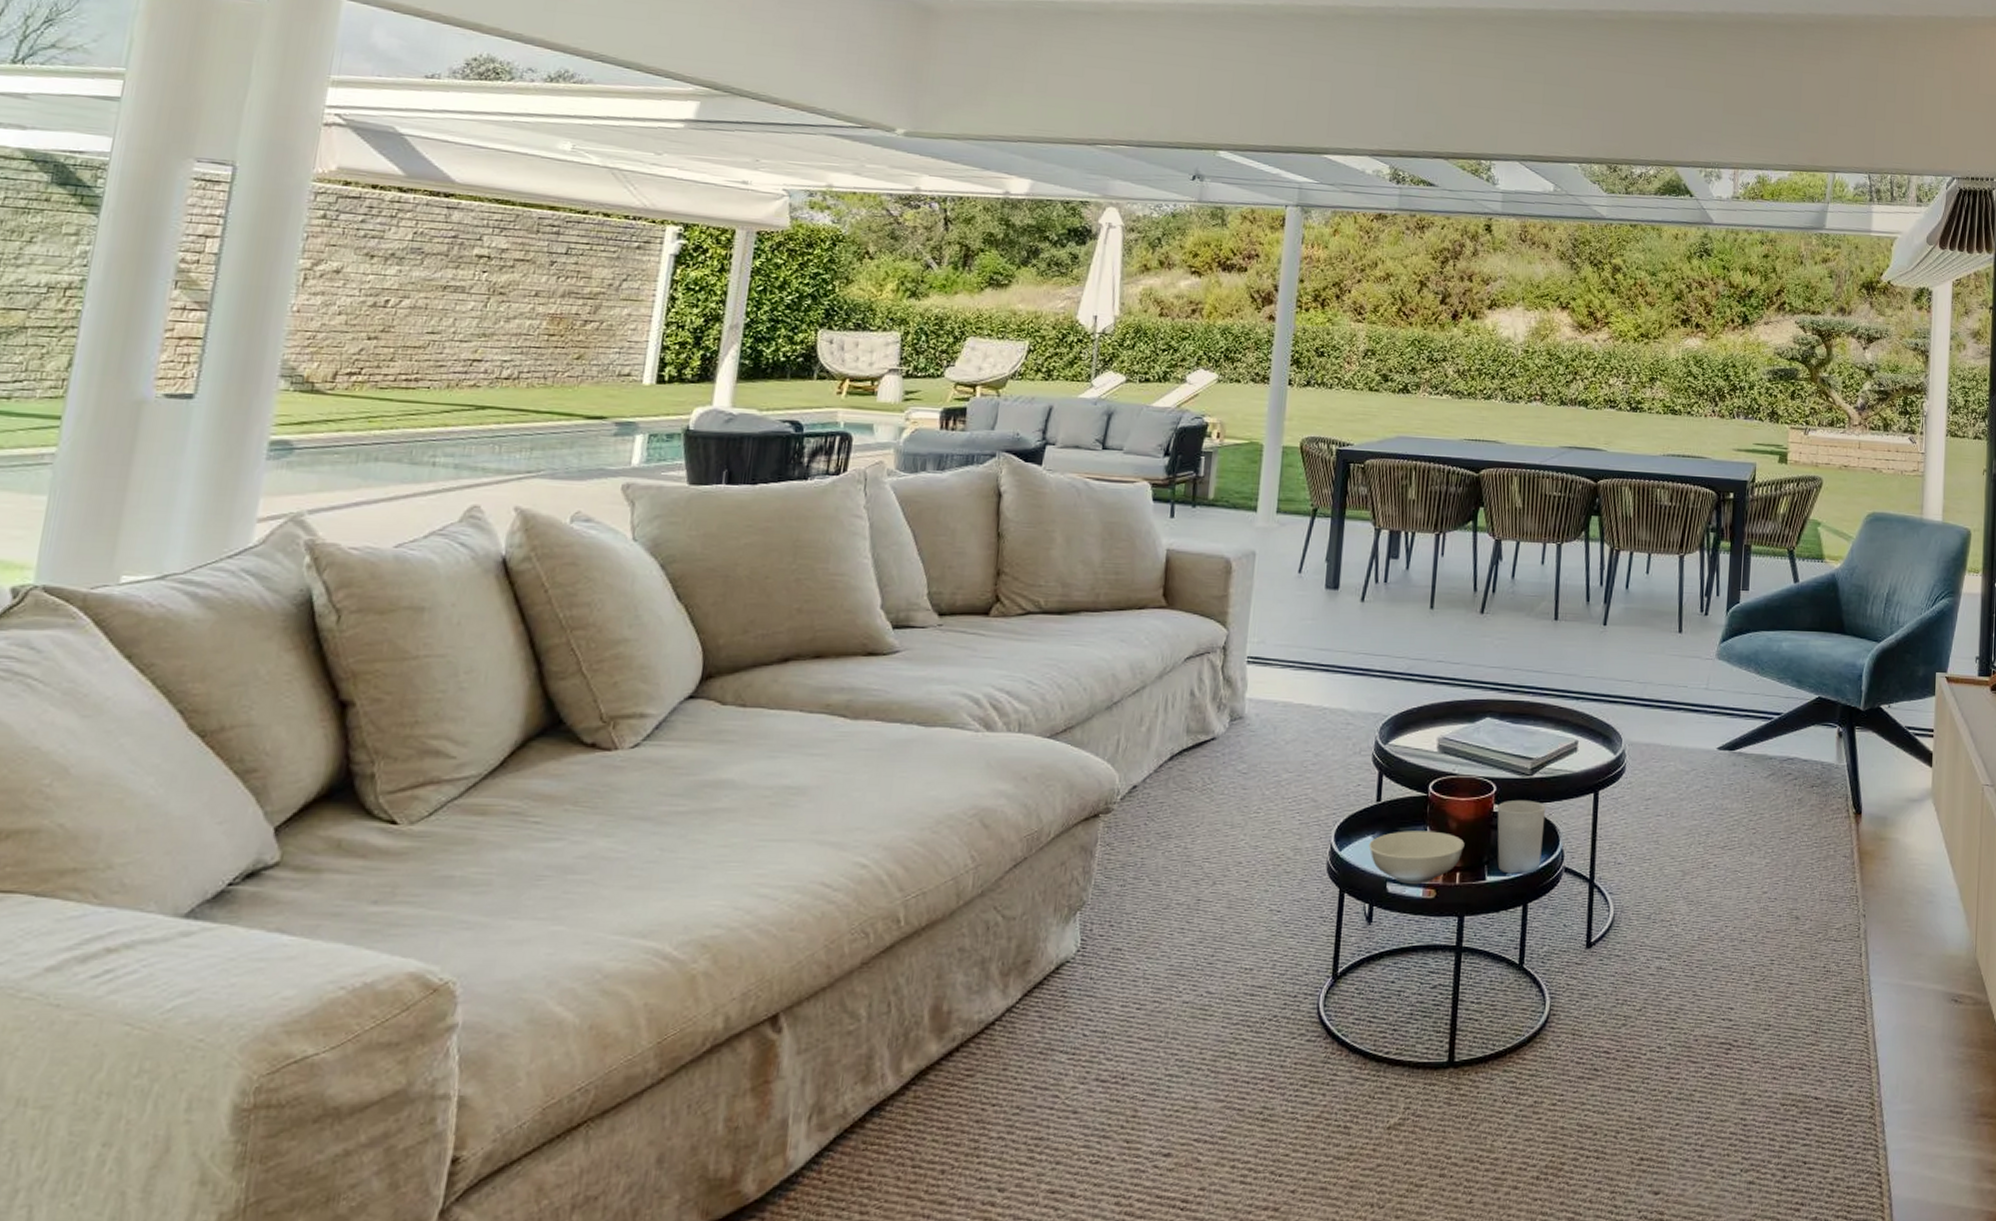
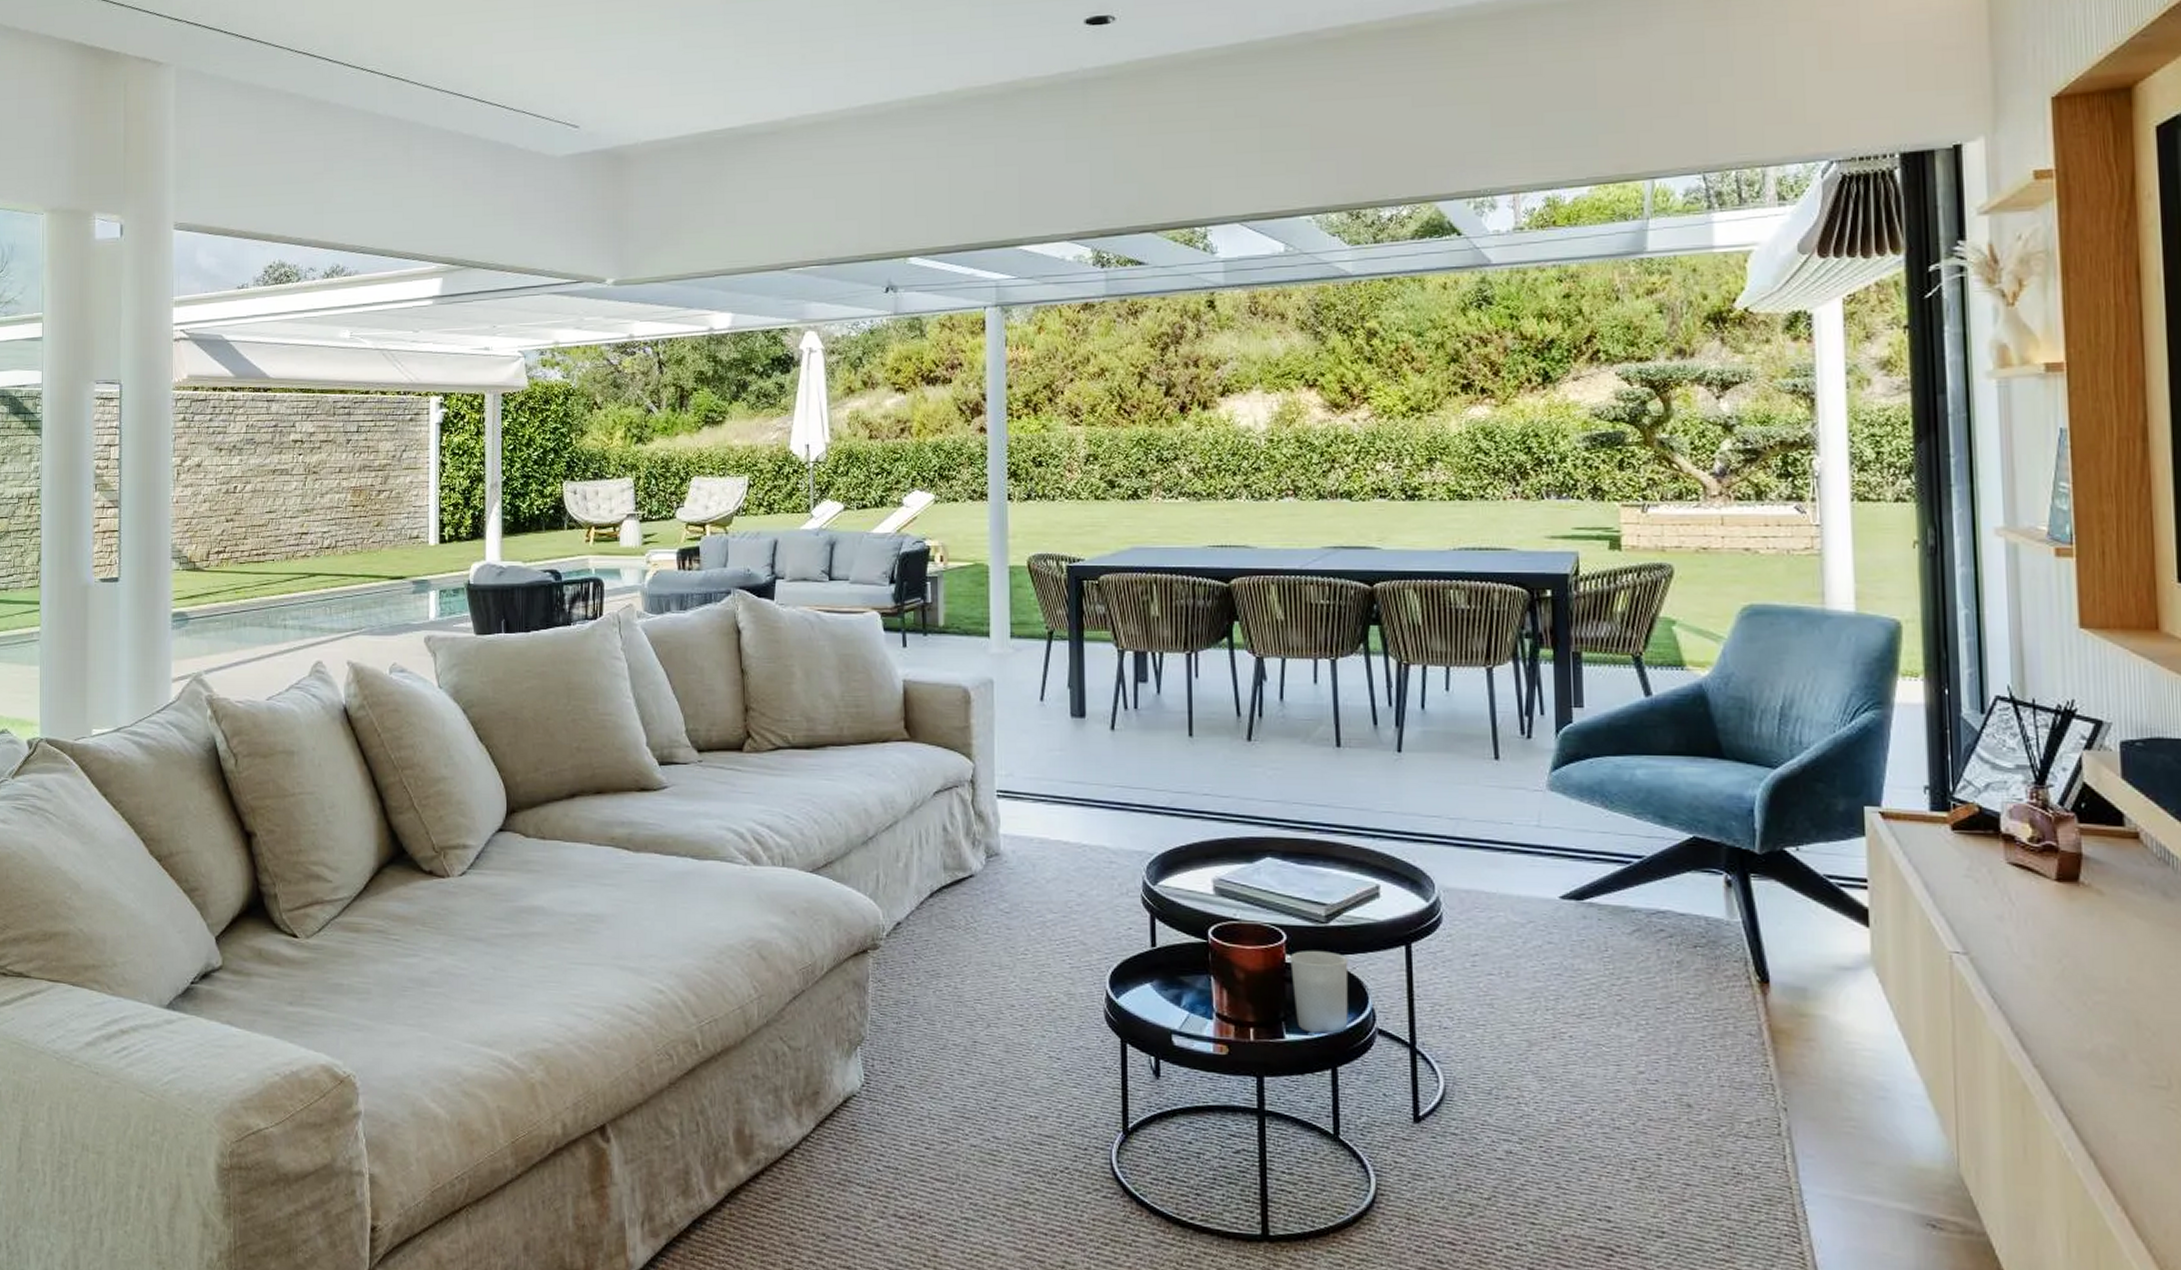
bowl: present [1369,831,1465,884] -> none [1148,979,1256,1038]

